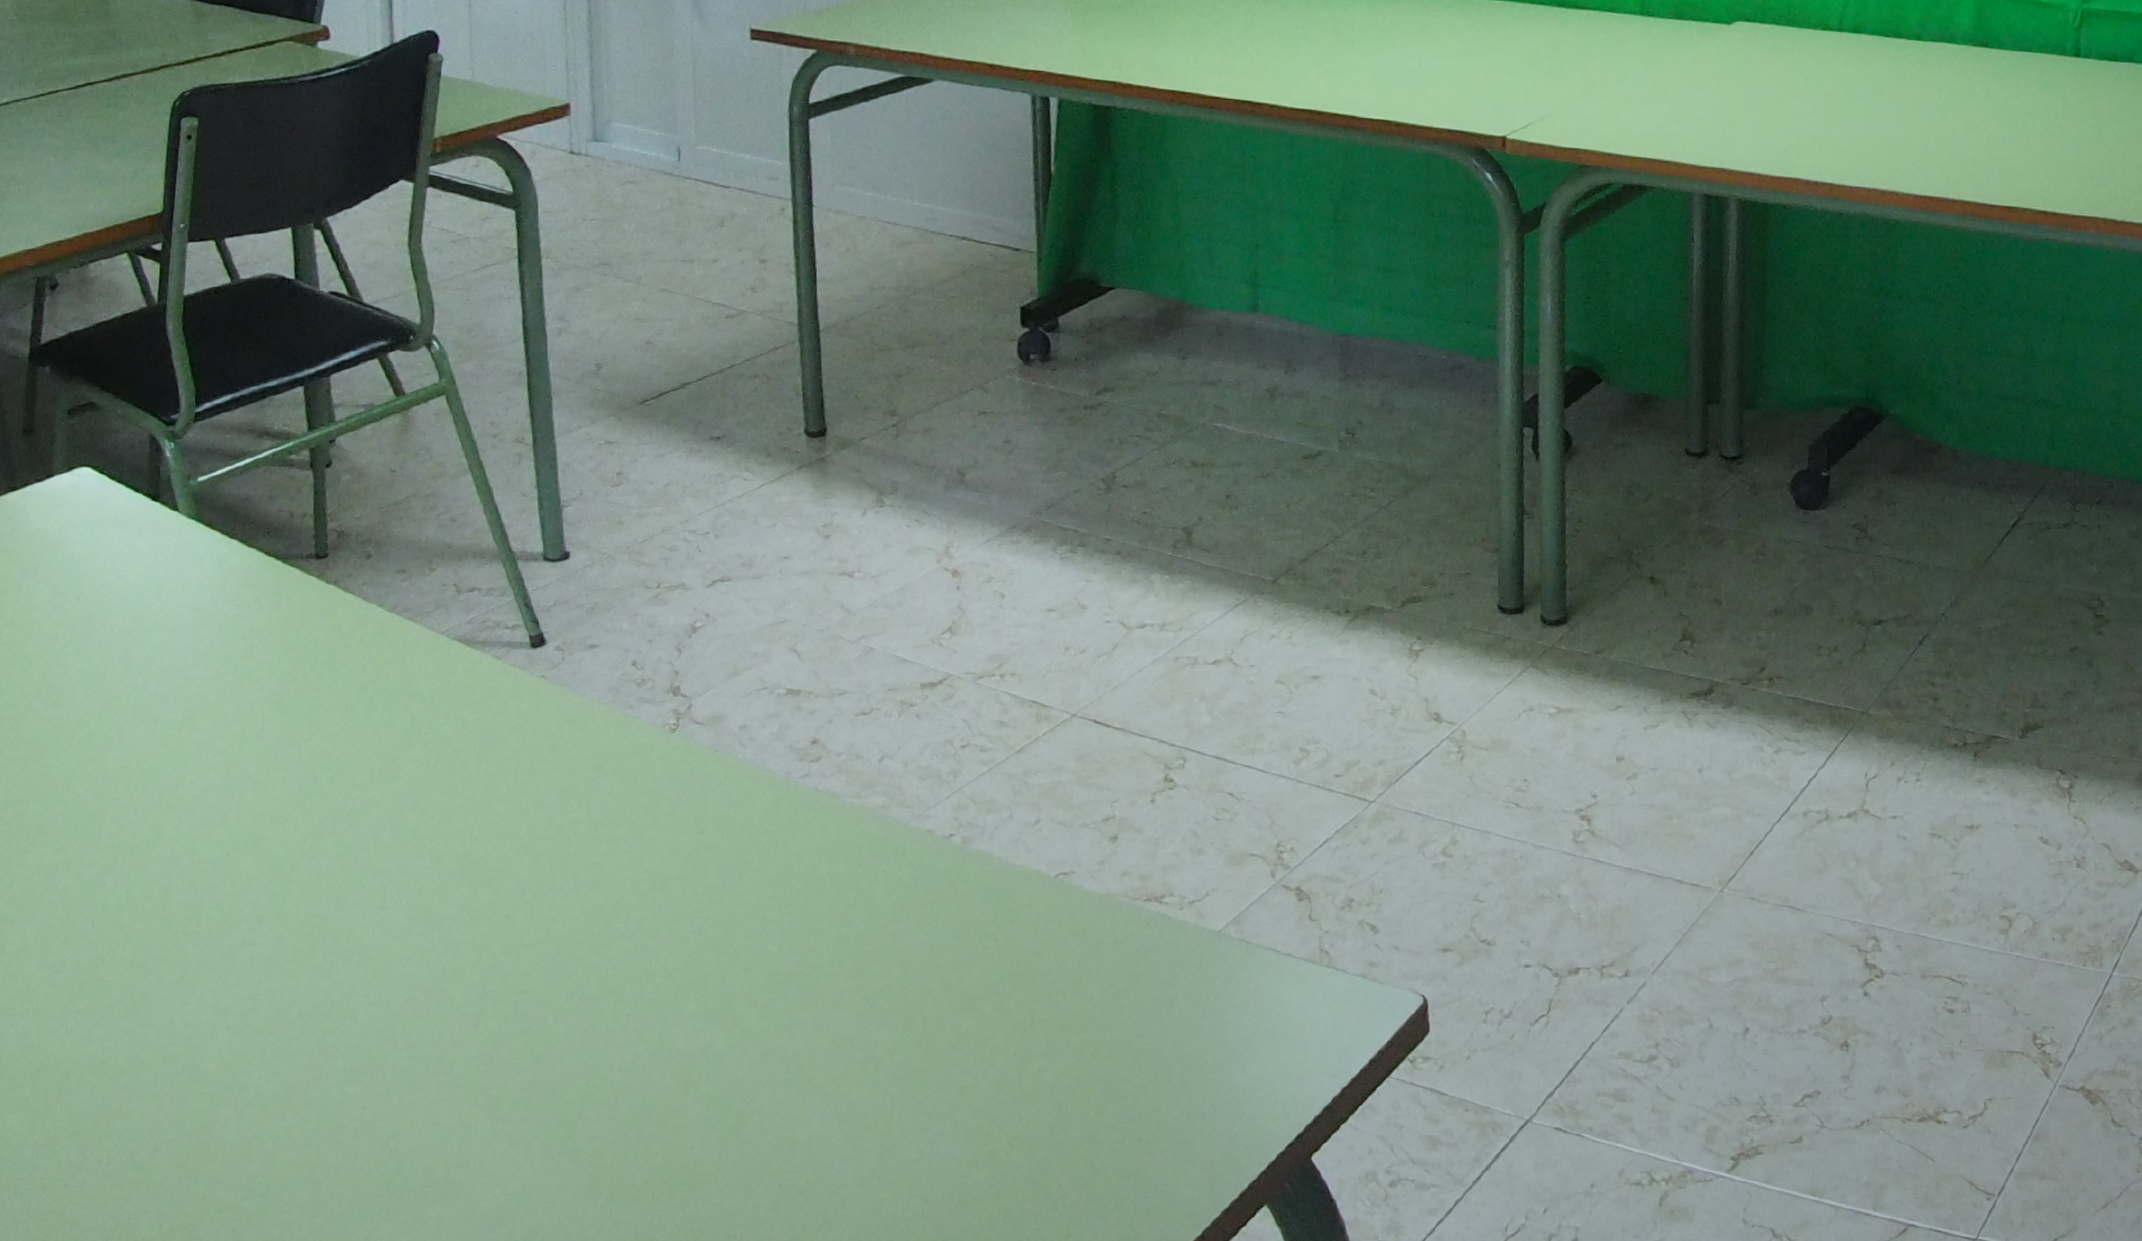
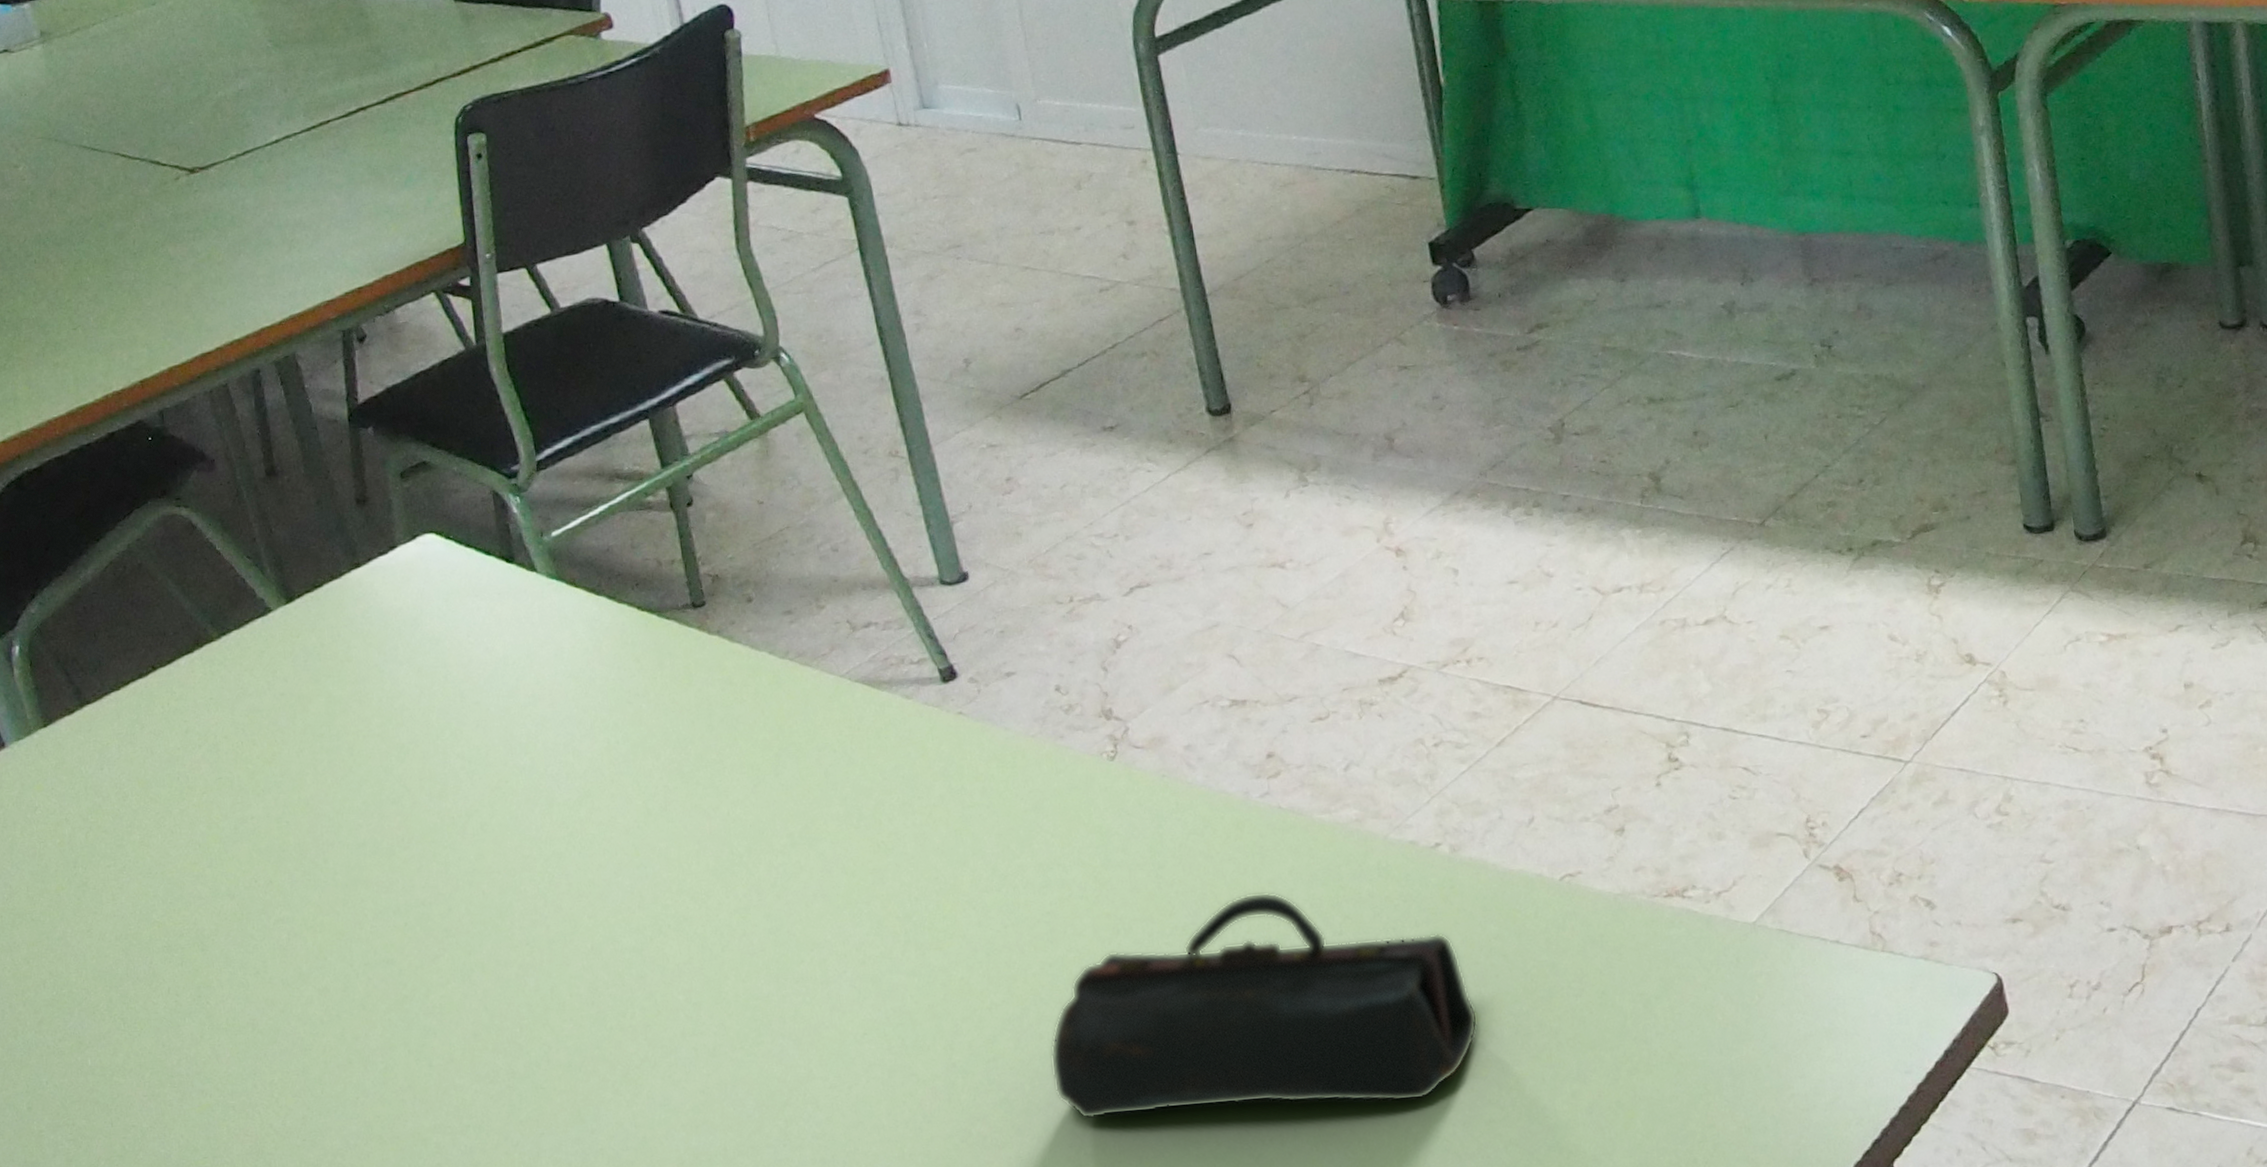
pencil case: none [575,863,965,1063] -> present [1050,892,1479,1119]

